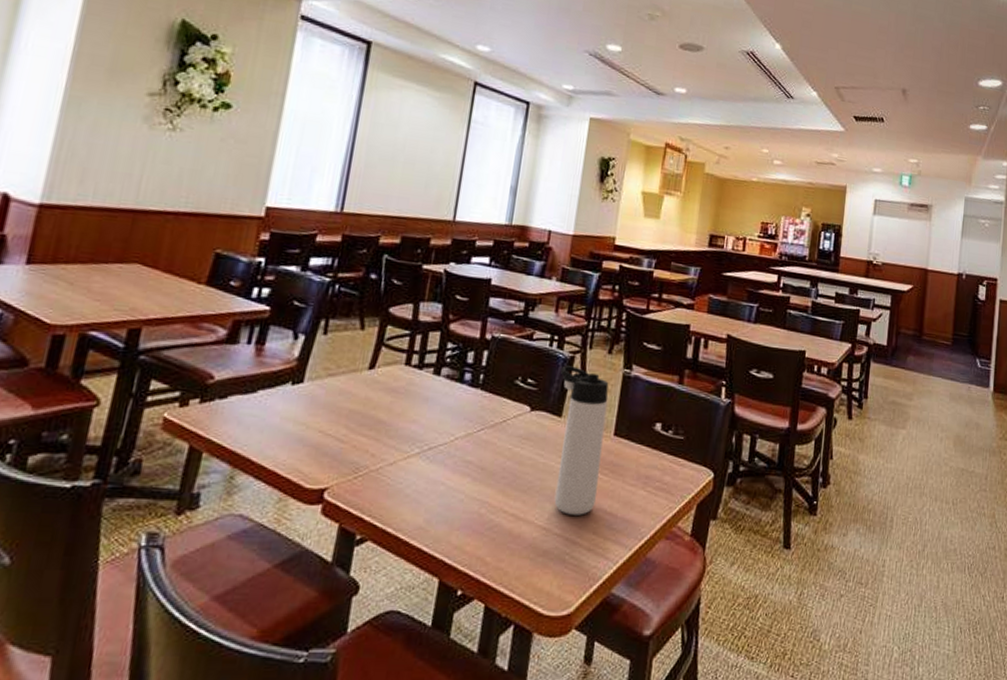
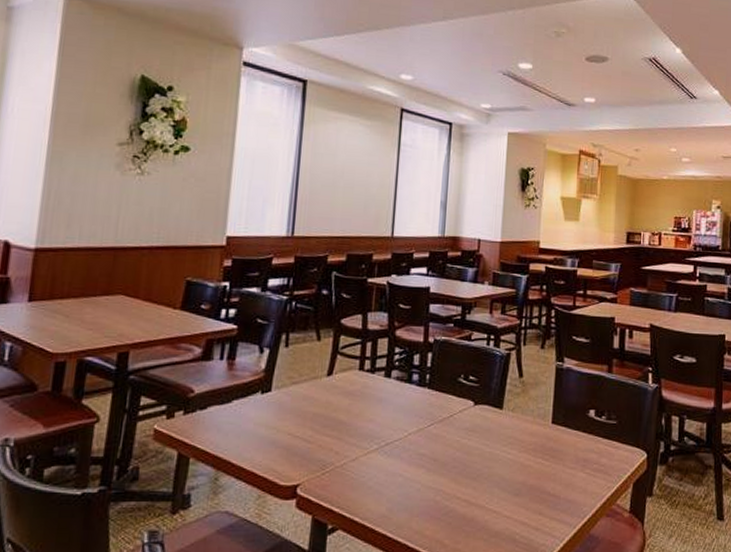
thermos bottle: present [554,365,609,515] -> none [499,362,544,498]

